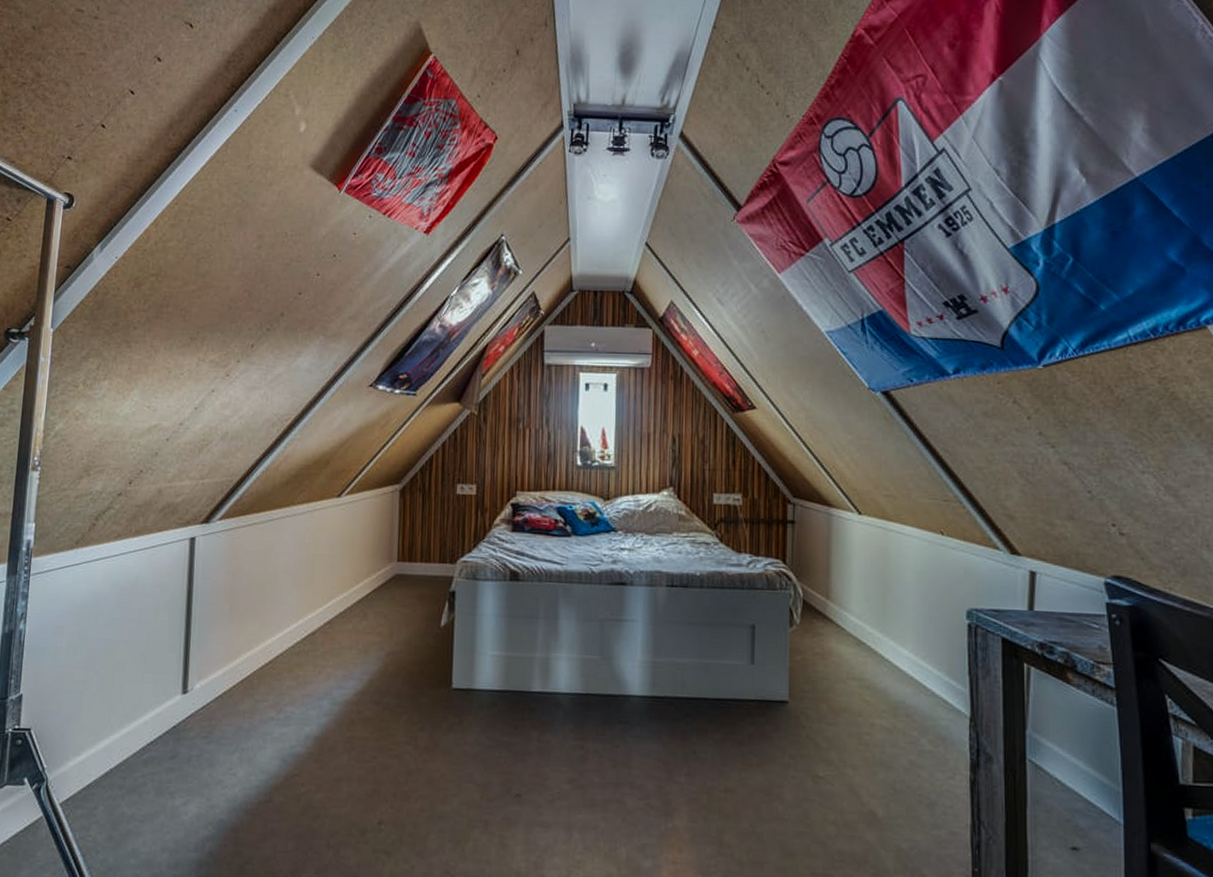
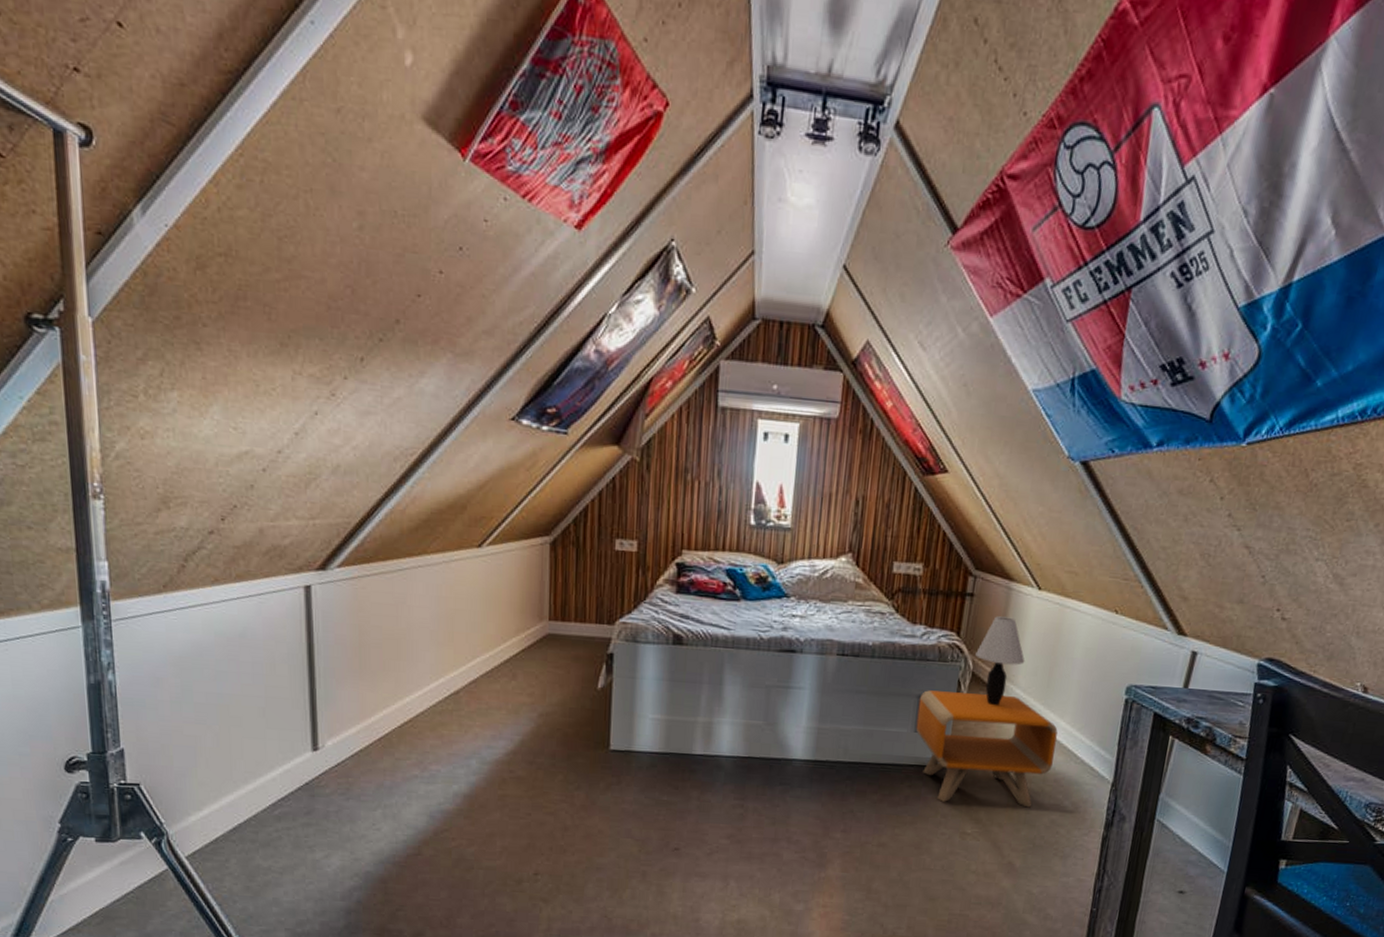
nightstand: none [752,620,901,747] -> present [915,690,1058,808]
table lamp: none [804,542,856,635] -> present [975,616,1025,706]

